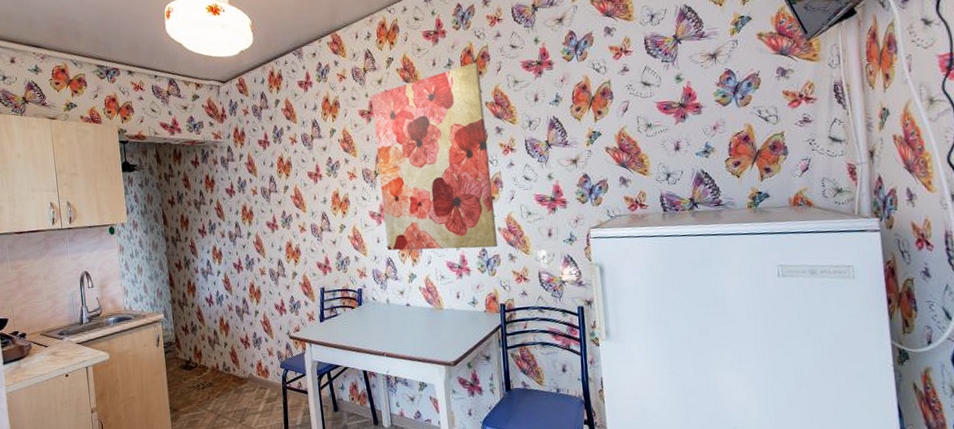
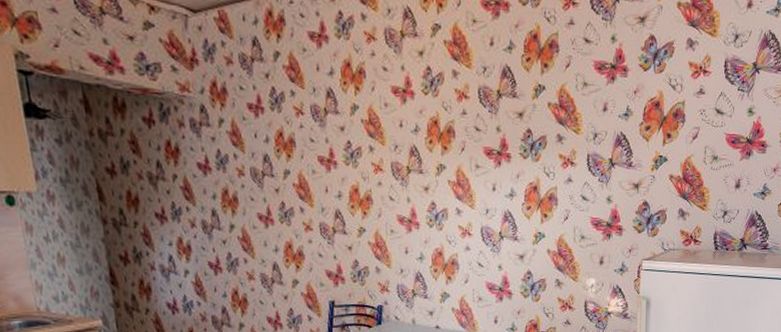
wall art: present [371,62,499,251] -> none [408,50,546,271]

